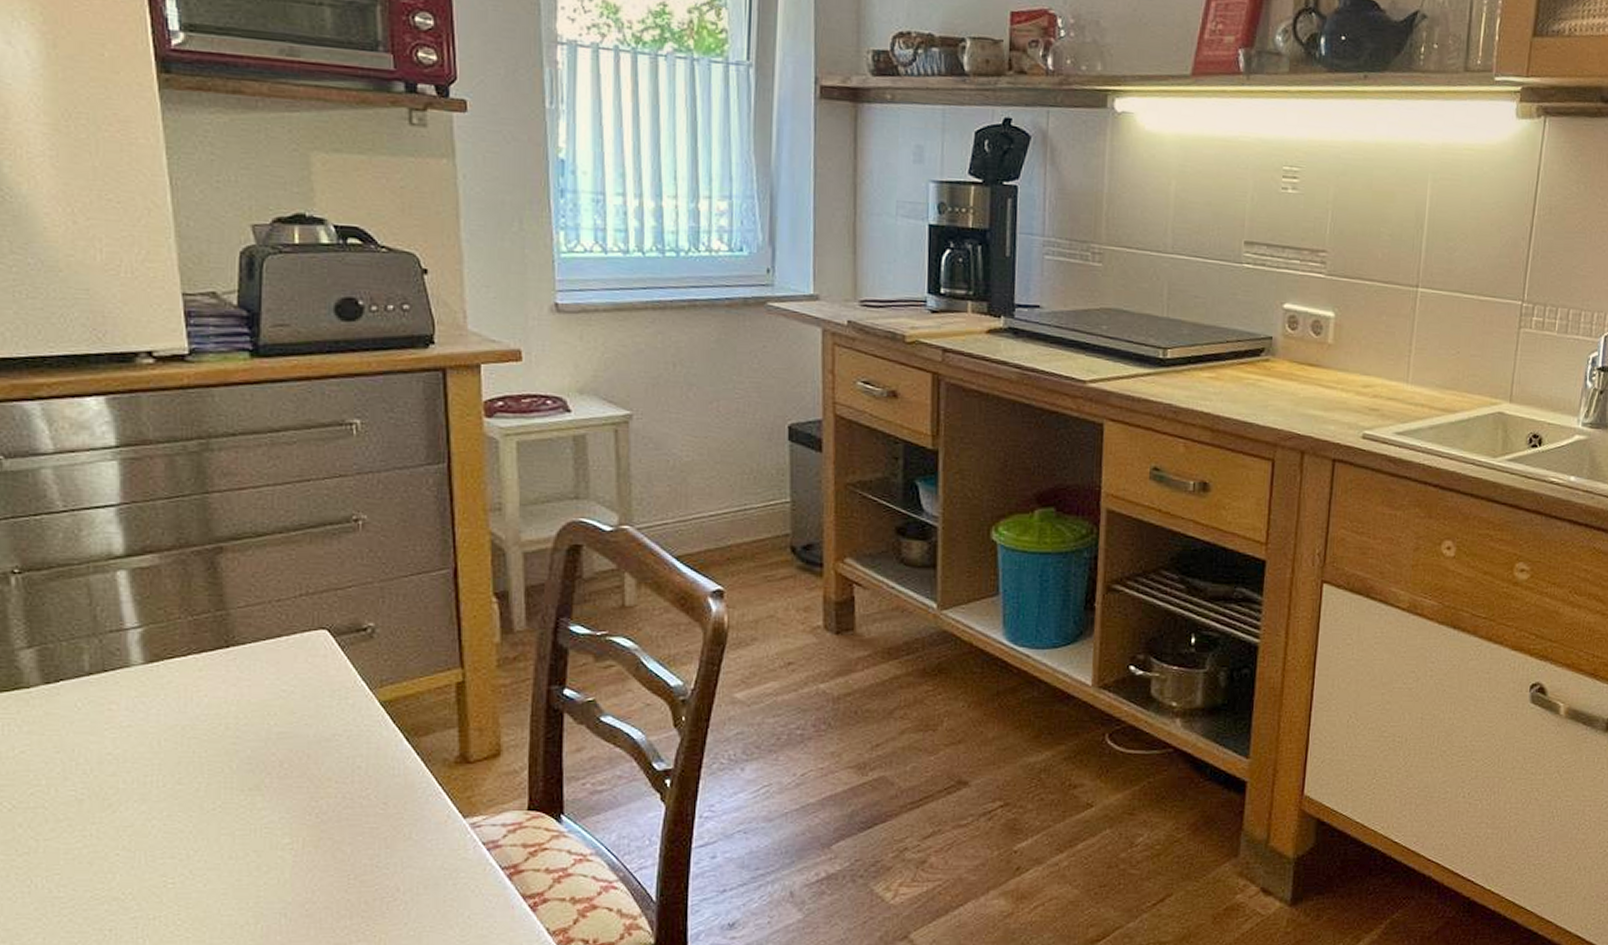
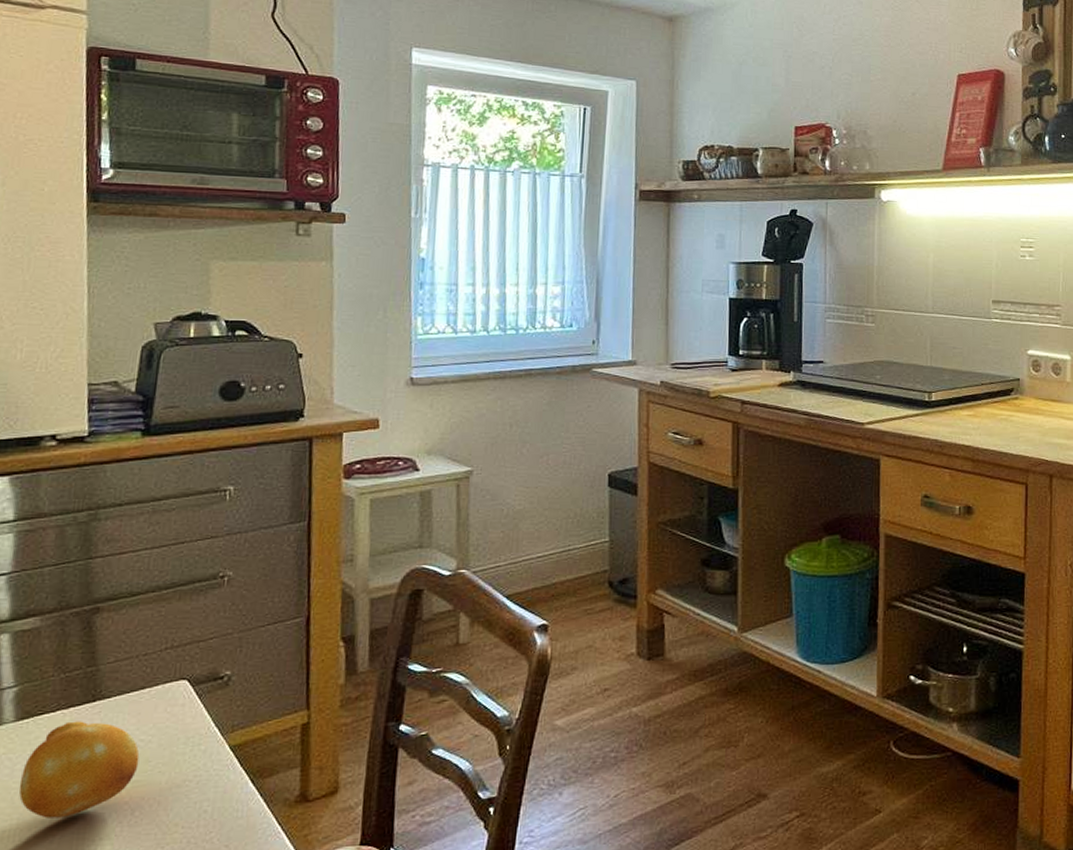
fruit: none [156,667,283,766] -> present [19,721,140,818]

